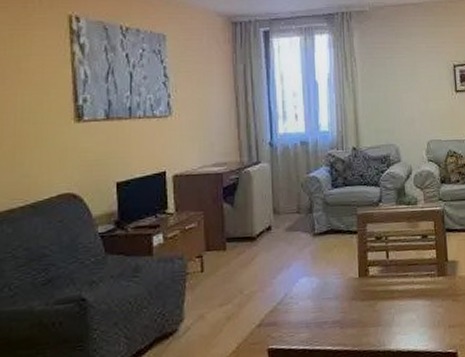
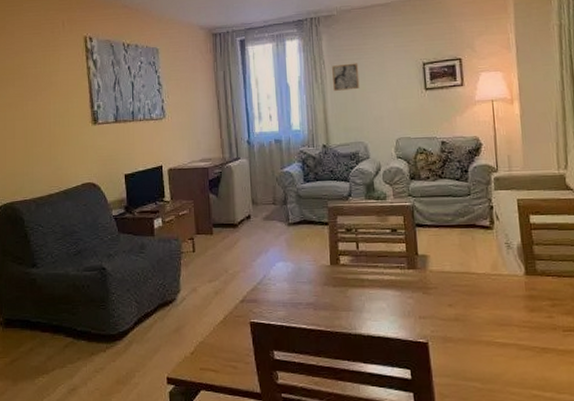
wall art: none [364,62,392,90] -> present [332,63,360,91]

